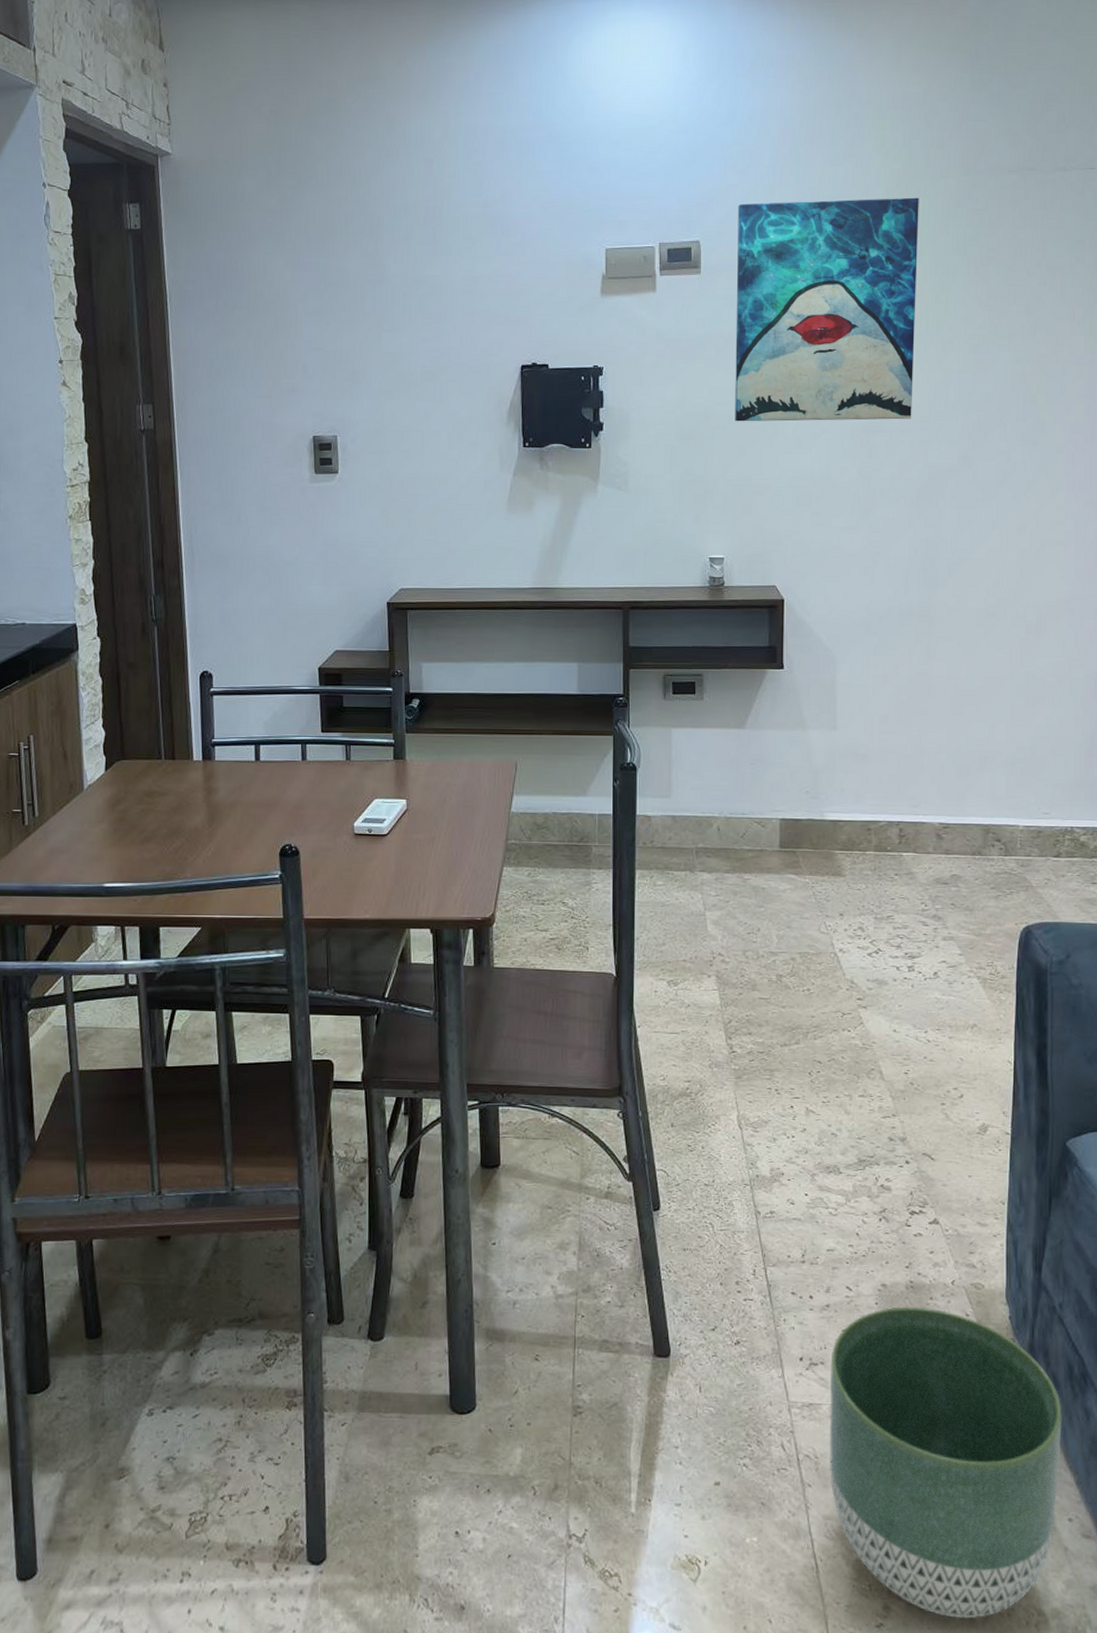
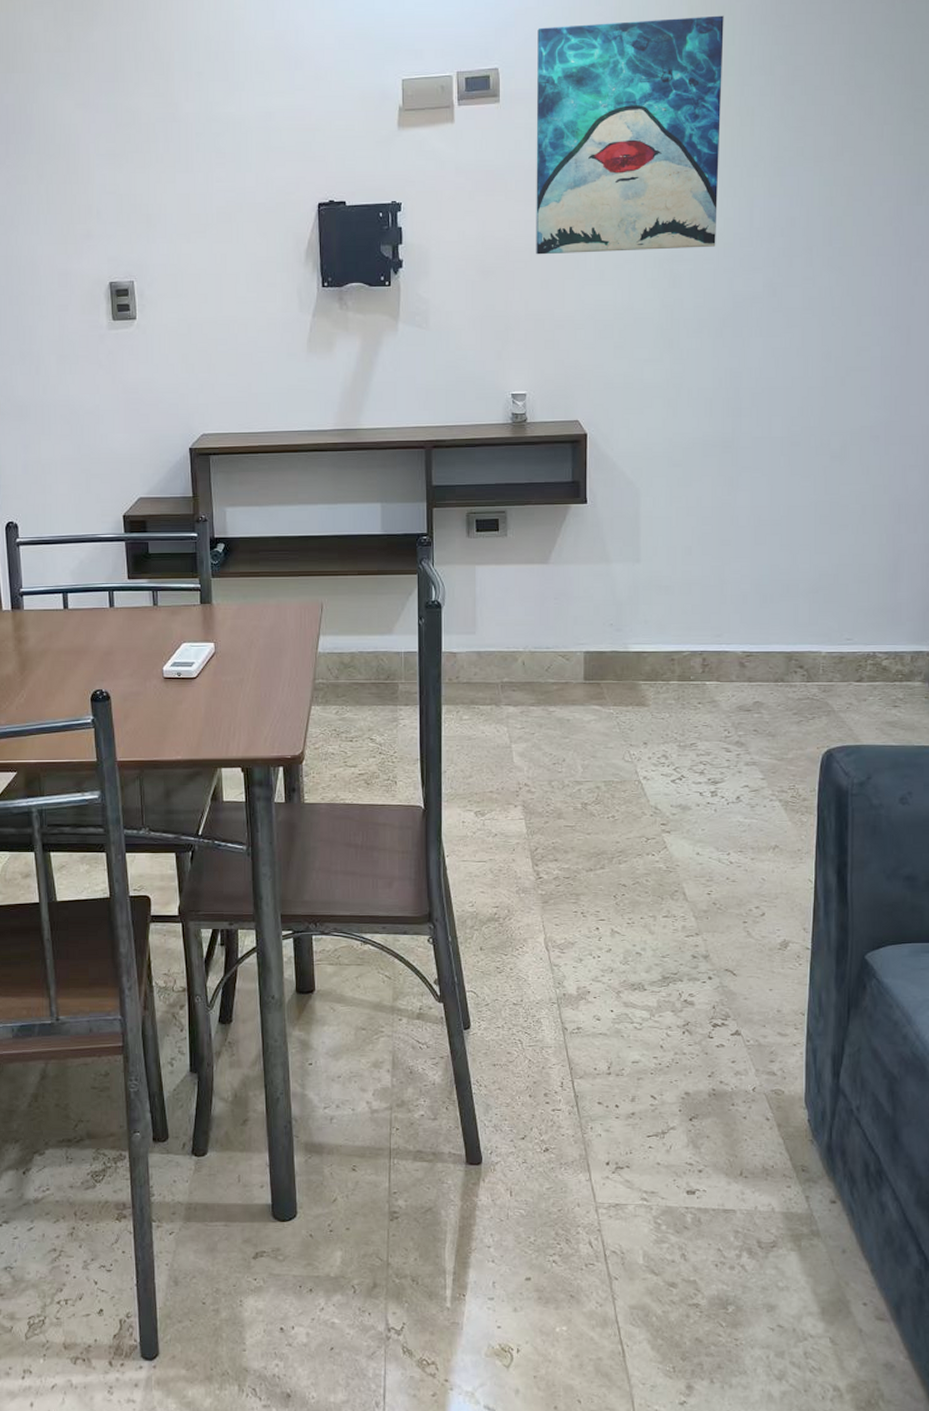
planter: present [829,1306,1062,1619] -> none [634,1112,858,1396]

